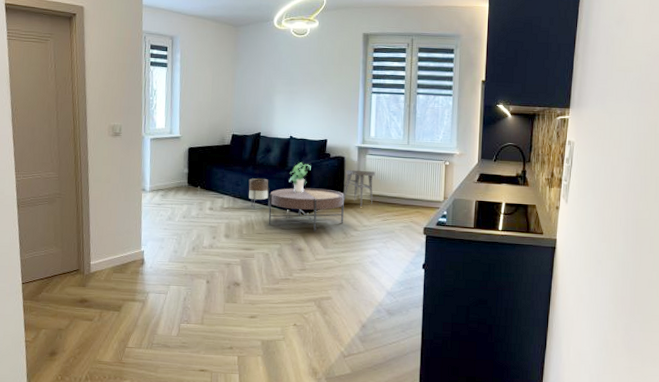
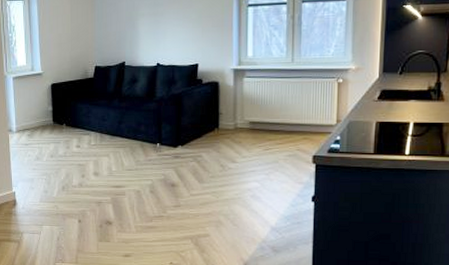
planter: present [248,178,270,210] -> none [115,112,139,146]
coffee table: present [268,188,345,233] -> none [138,118,220,167]
potted plant: present [289,162,311,193] -> none [158,91,182,125]
side table: present [343,169,376,207] -> none [218,95,255,136]

